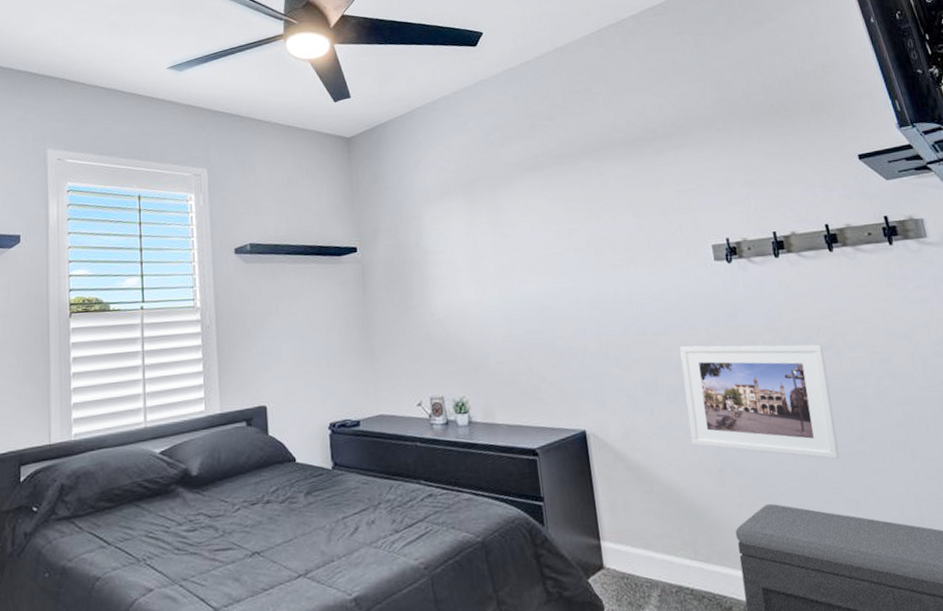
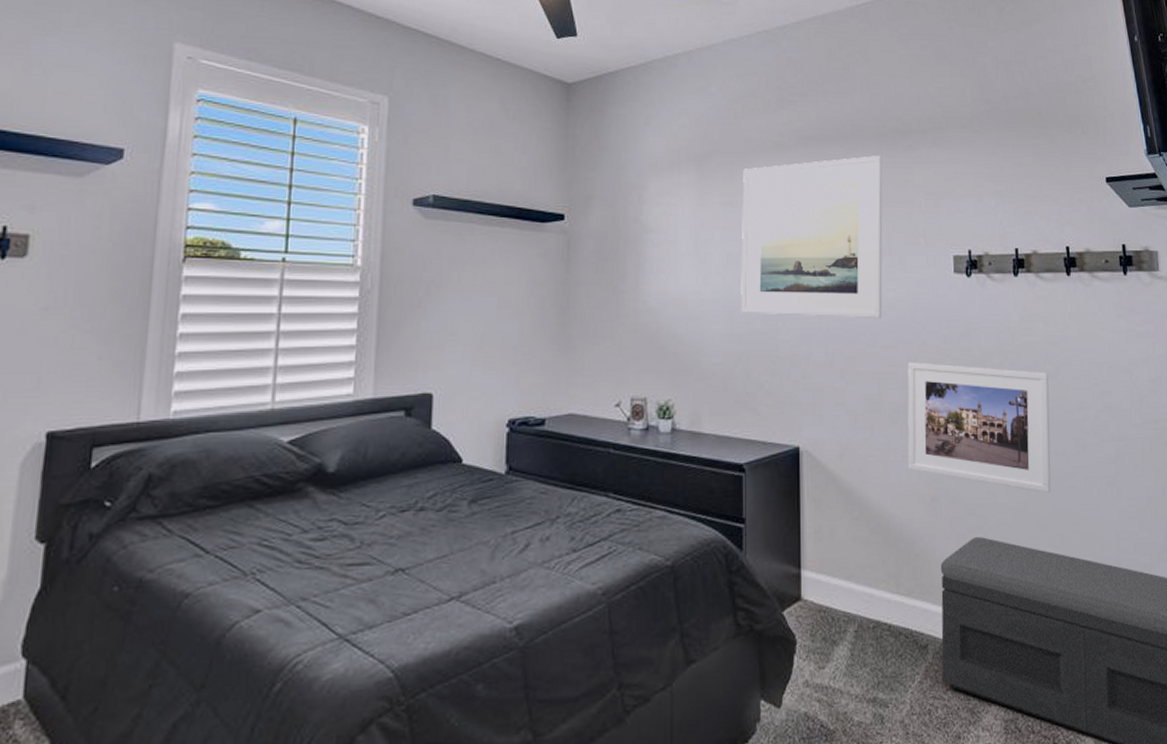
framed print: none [505,163,650,316] -> present [741,156,883,319]

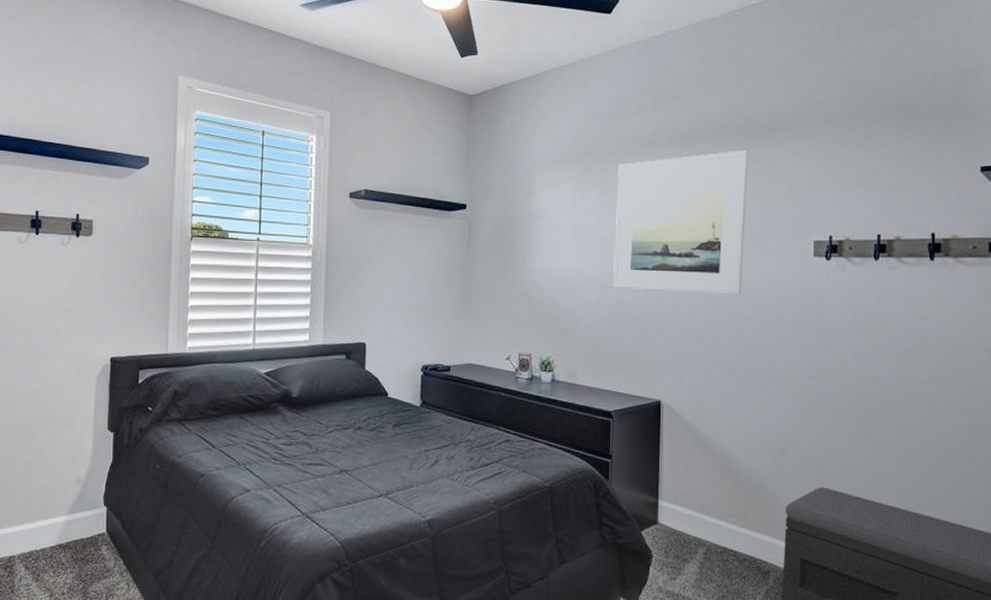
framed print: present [907,361,1051,494] -> none [759,333,903,456]

